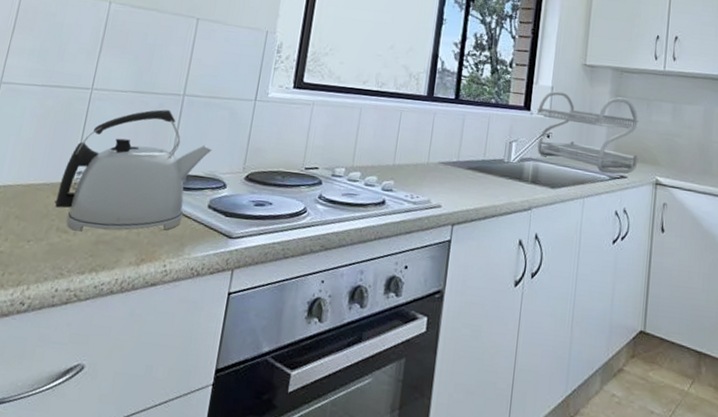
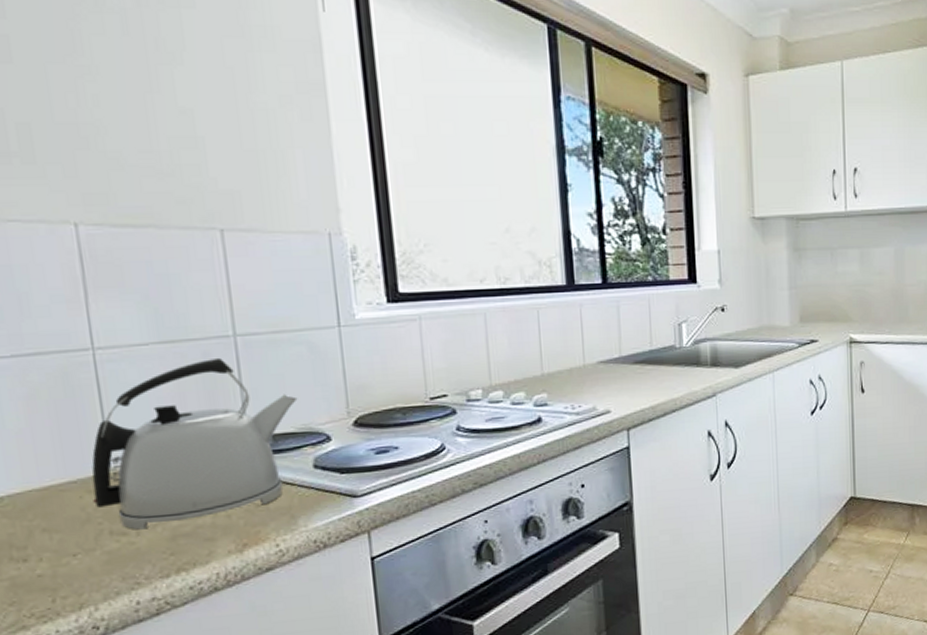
dish rack: present [536,91,639,174] -> none [704,251,828,341]

